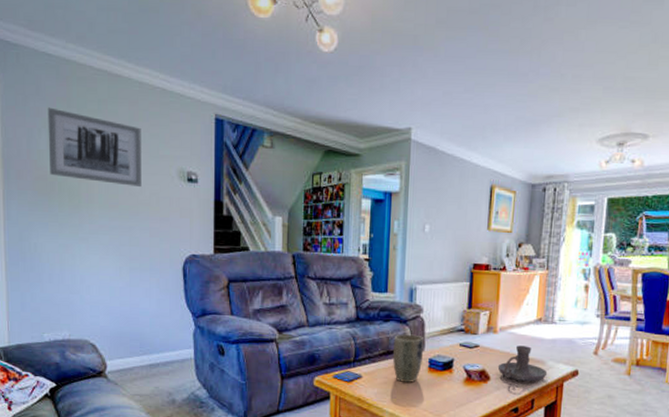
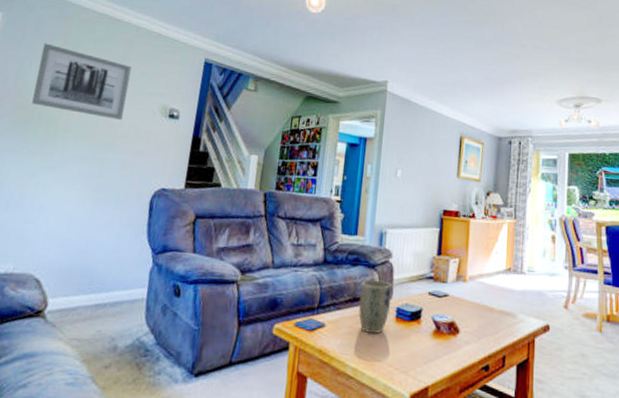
candle holder: present [497,345,548,382] -> none [467,296,519,336]

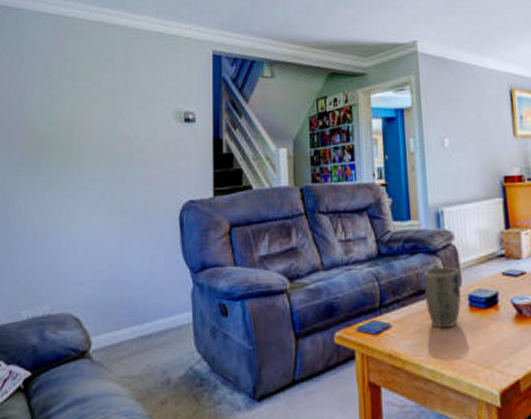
wall art: present [32,43,132,120] -> none [41,64,137,134]

